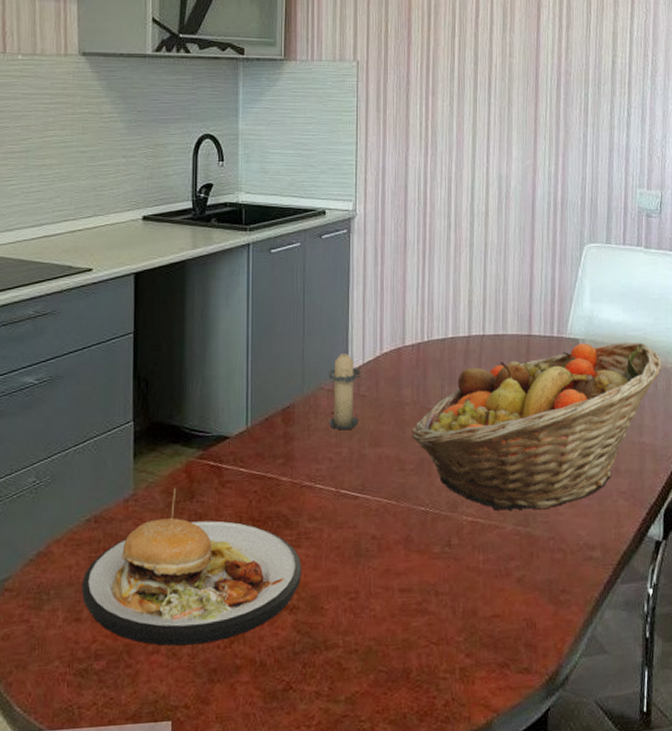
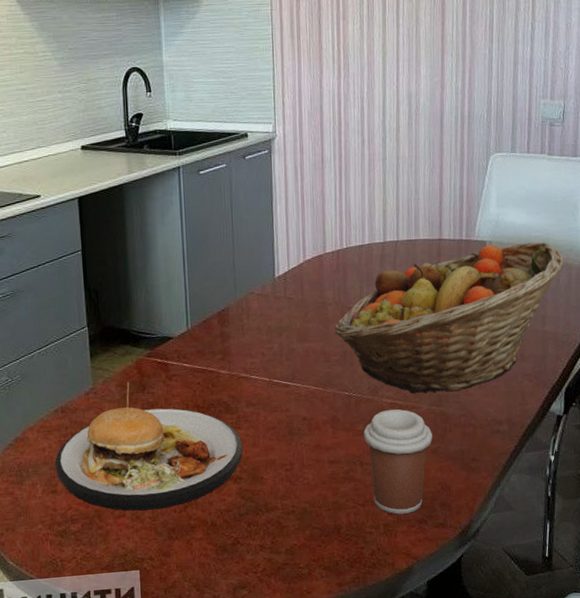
candle: present [328,348,361,431] -> none [257,257,288,329]
coffee cup: none [440,529,517,656] -> present [364,409,433,515]

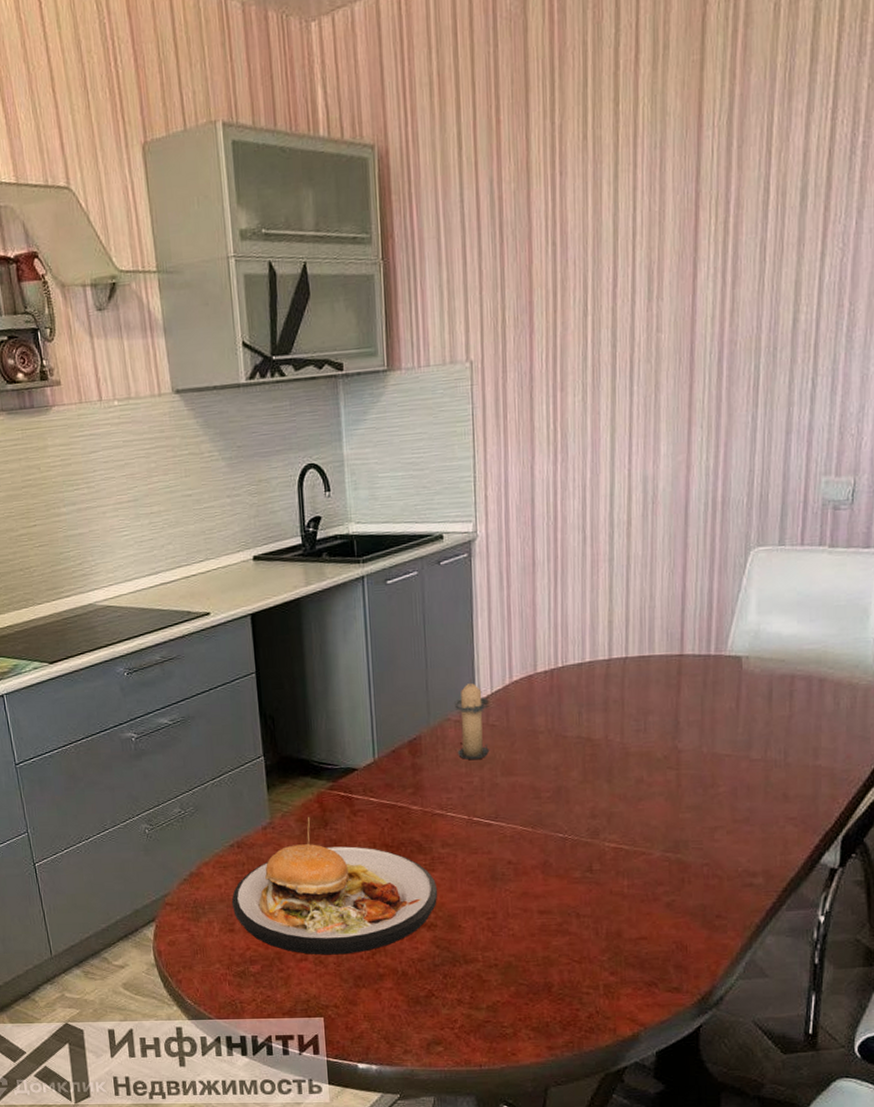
candle: none [257,257,288,329] -> present [454,678,490,761]
fruit basket: present [335,242,564,394] -> none [547,656,846,837]
coffee cup: present [364,409,433,515] -> none [581,855,666,975]

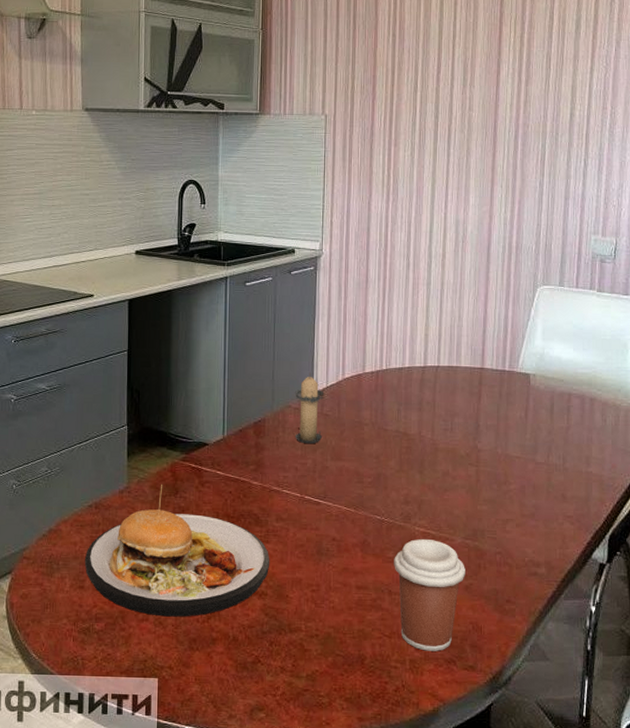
coffee cup: none [581,855,666,975] -> present [394,539,465,651]

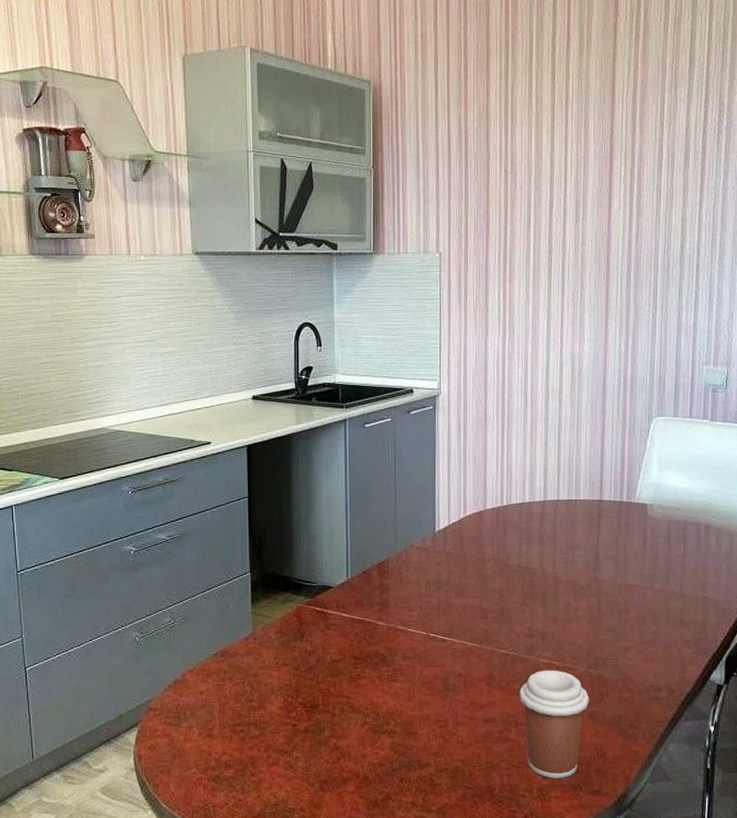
plate: present [84,483,270,617] -> none [211,628,398,760]
candle: present [295,372,325,444] -> none [418,511,447,583]

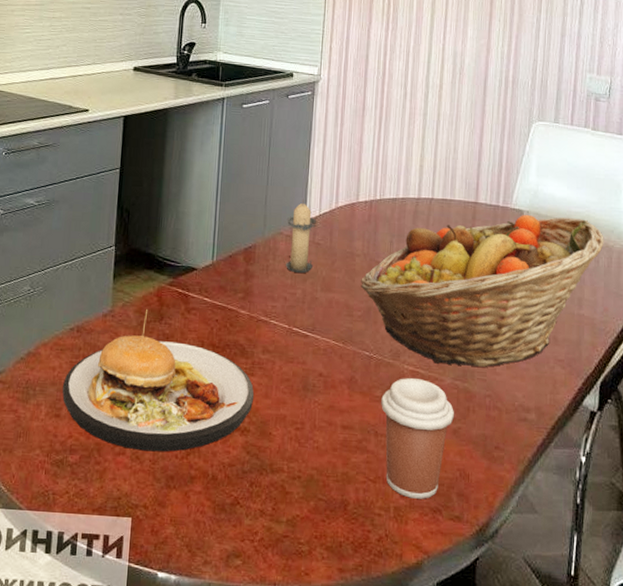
plate: none [211,628,398,760] -> present [62,308,255,452]
candle: none [418,511,447,583] -> present [285,199,317,274]
fruit basket: none [493,506,726,655] -> present [361,214,604,367]

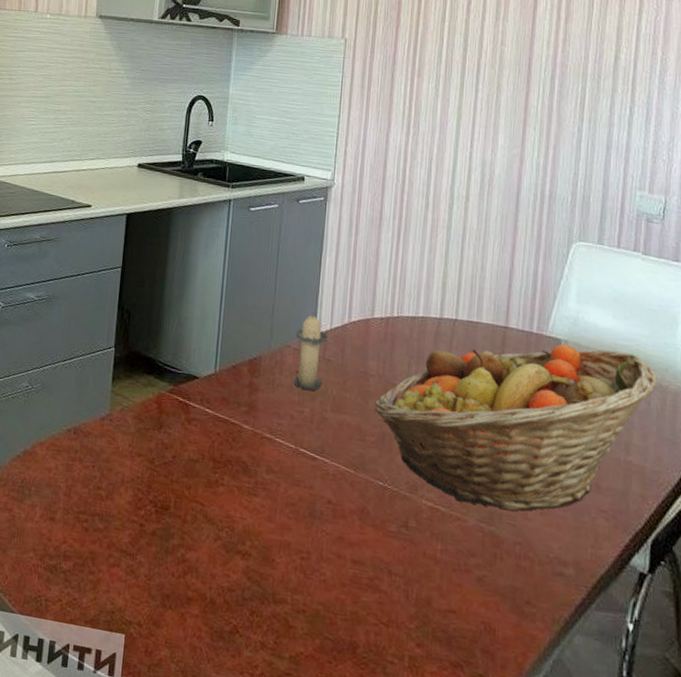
plate: present [62,308,255,452] -> none [57,415,257,569]
coffee cup: present [381,378,454,499] -> none [396,514,479,651]

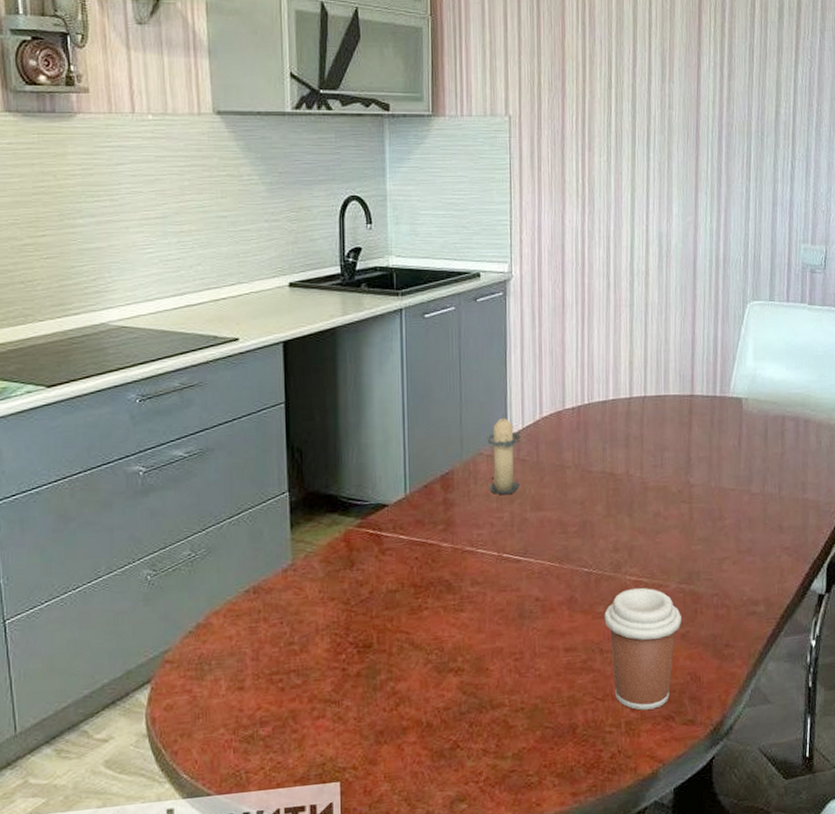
fruit basket: present [375,344,657,511] -> none [574,399,826,570]
coffee cup: none [396,514,479,651] -> present [604,588,681,711]

